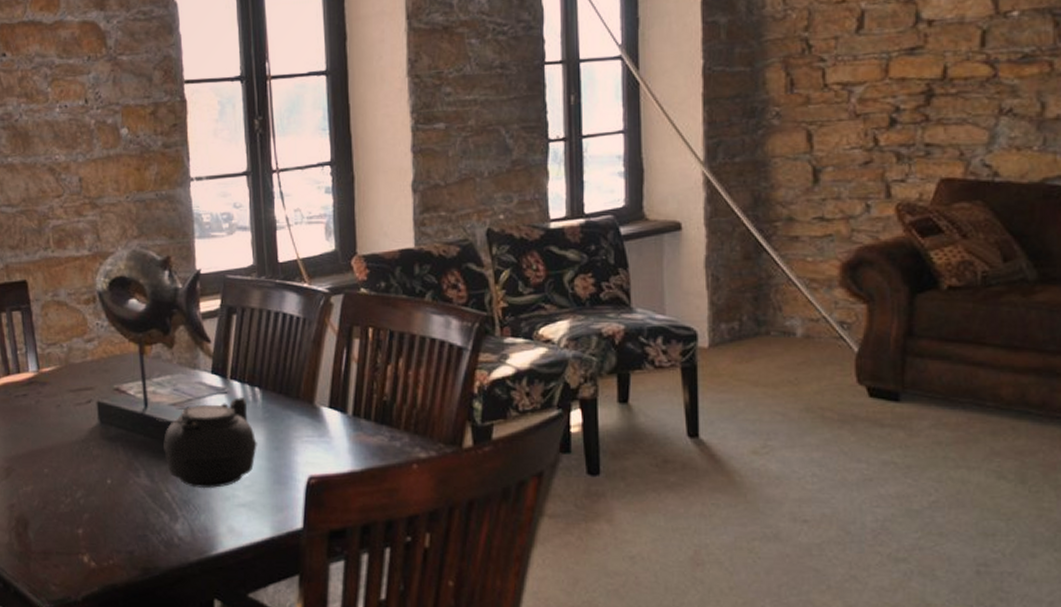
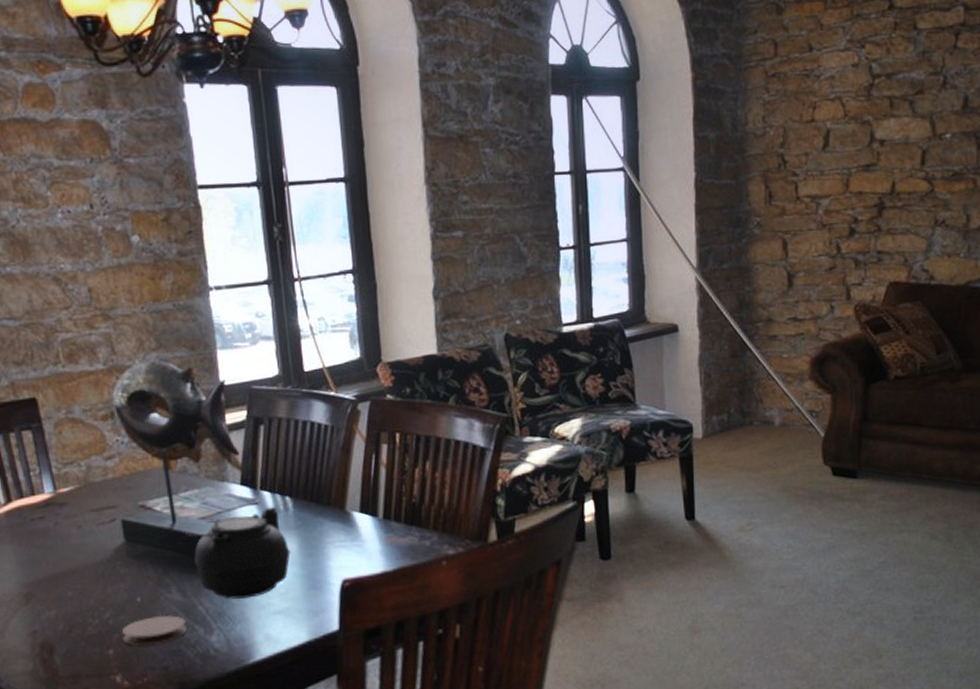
coaster: none [91,498,153,529] -> present [121,614,187,645]

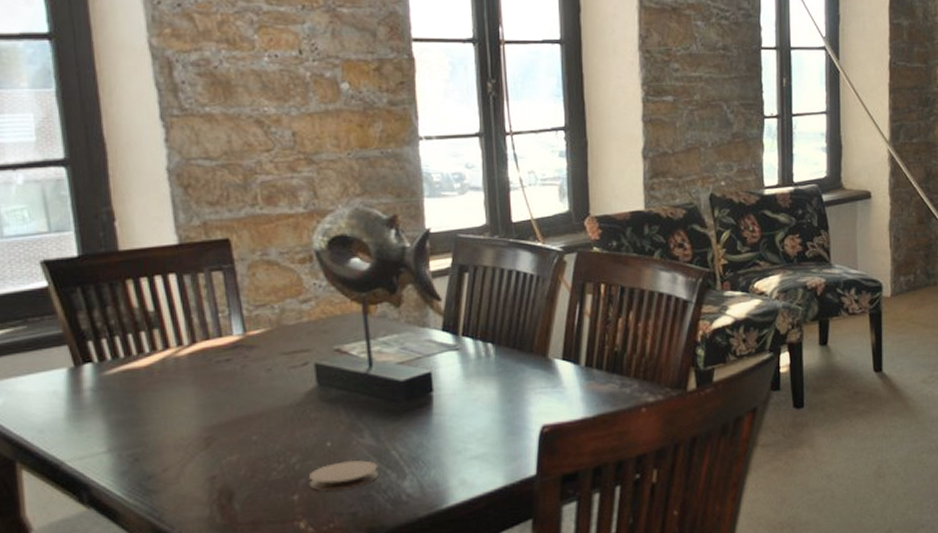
teapot: present [185,507,291,600] -> none [382,353,490,445]

